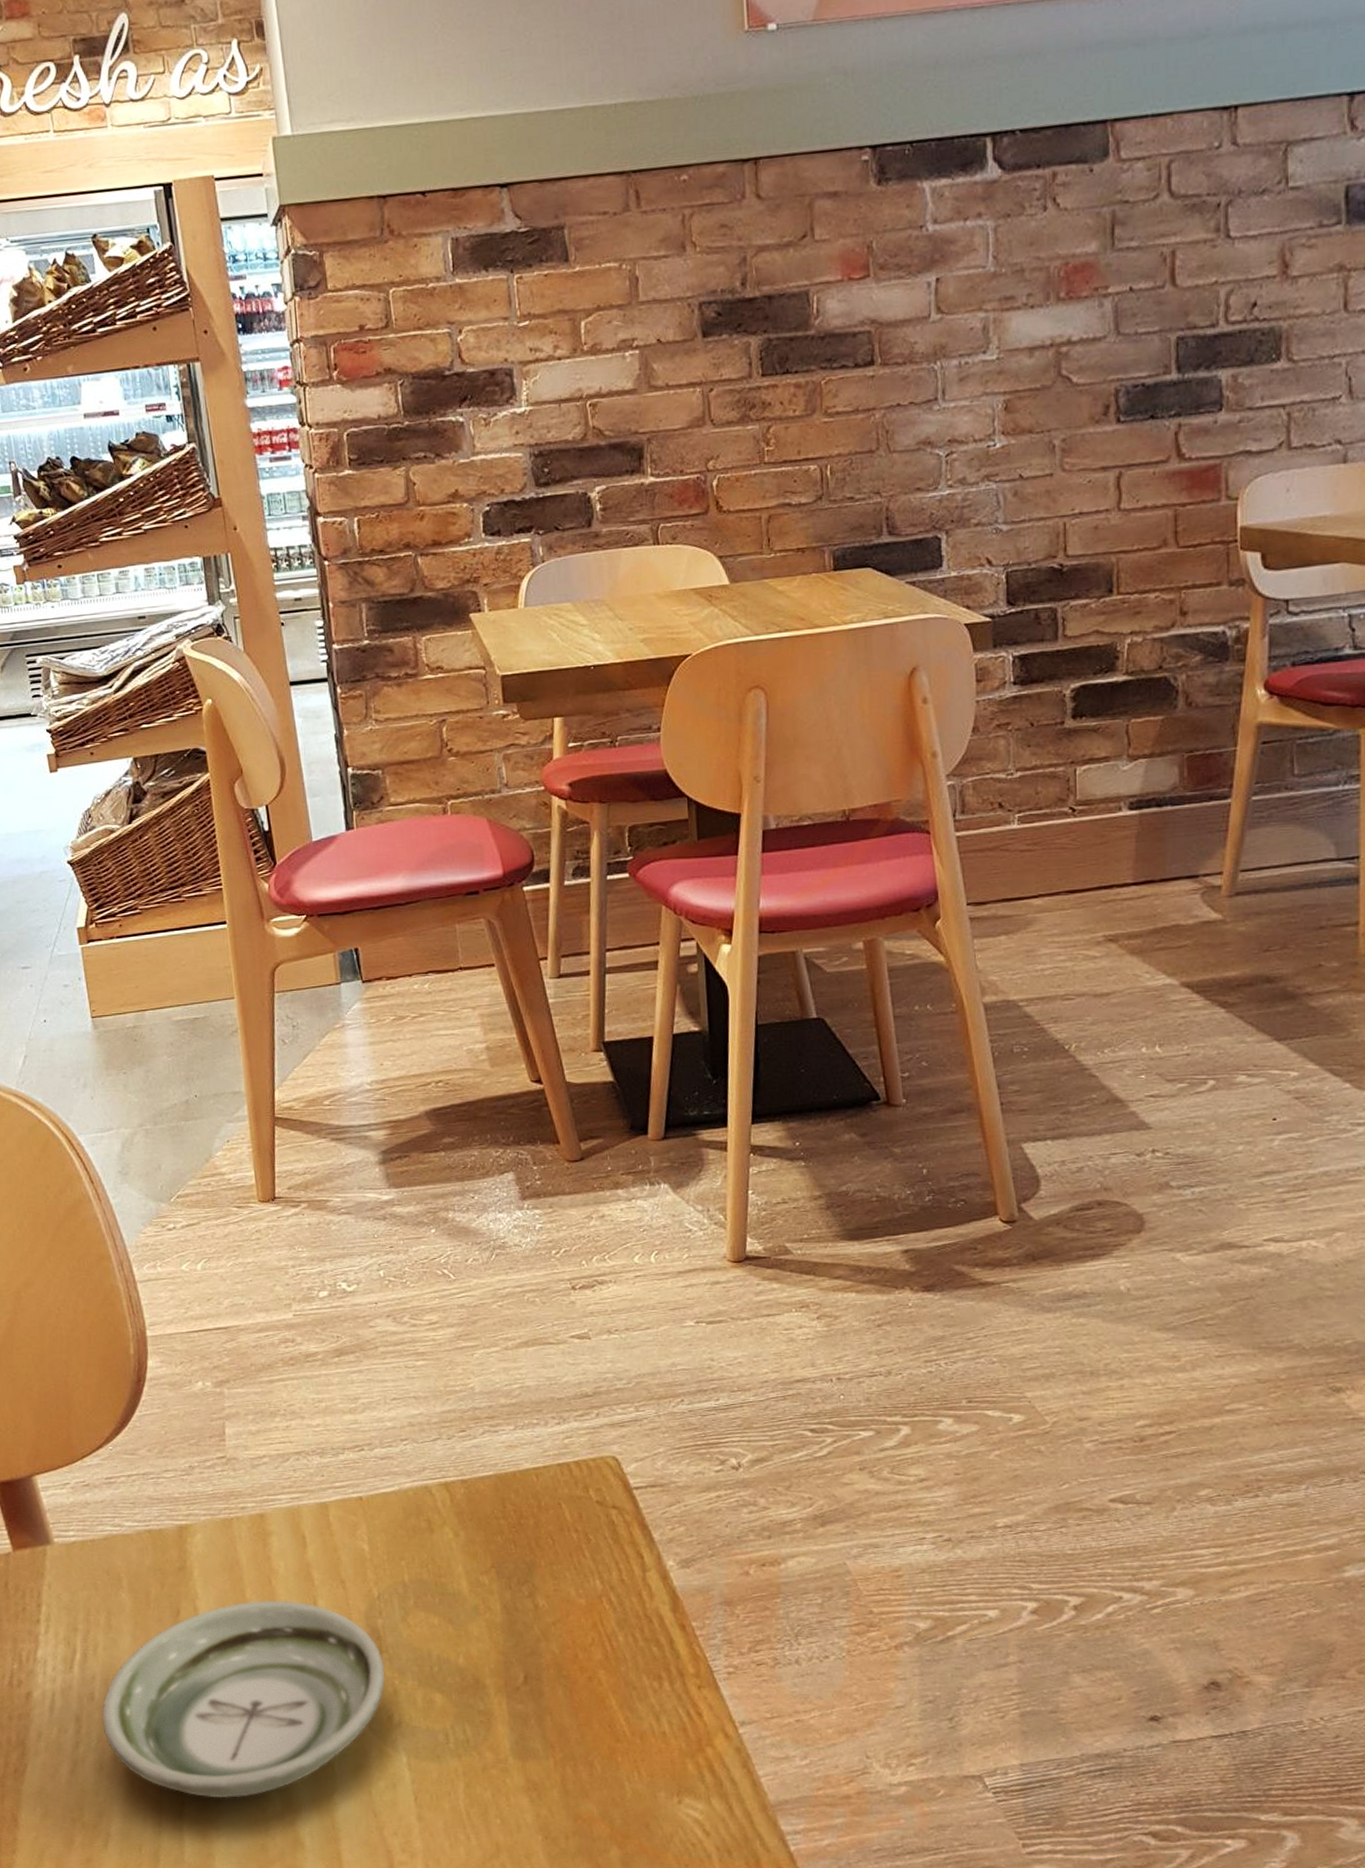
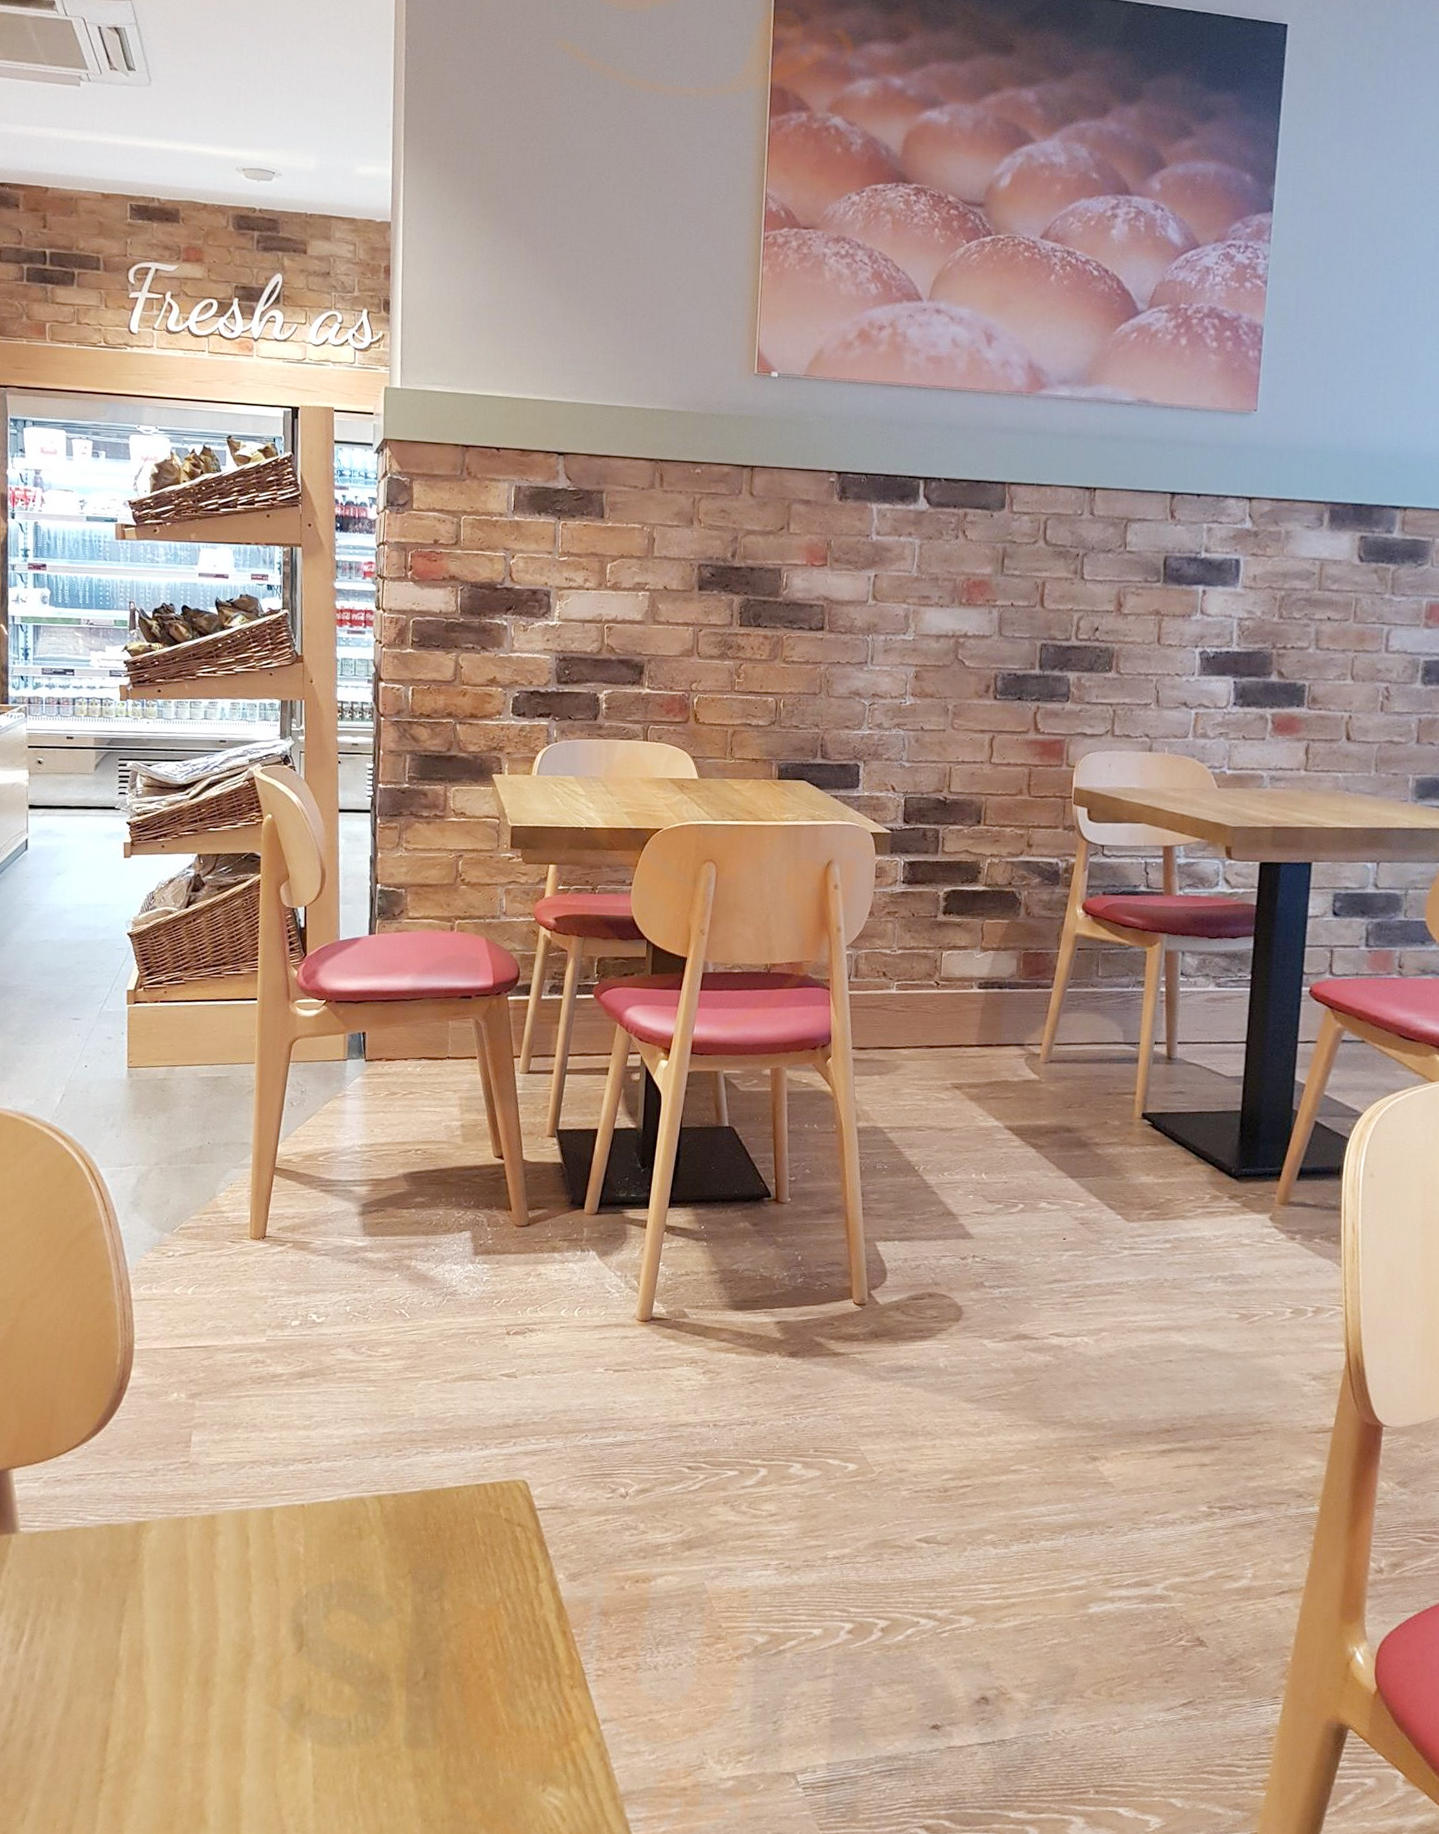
saucer: present [102,1600,386,1799] -> none [38,1593,303,1778]

